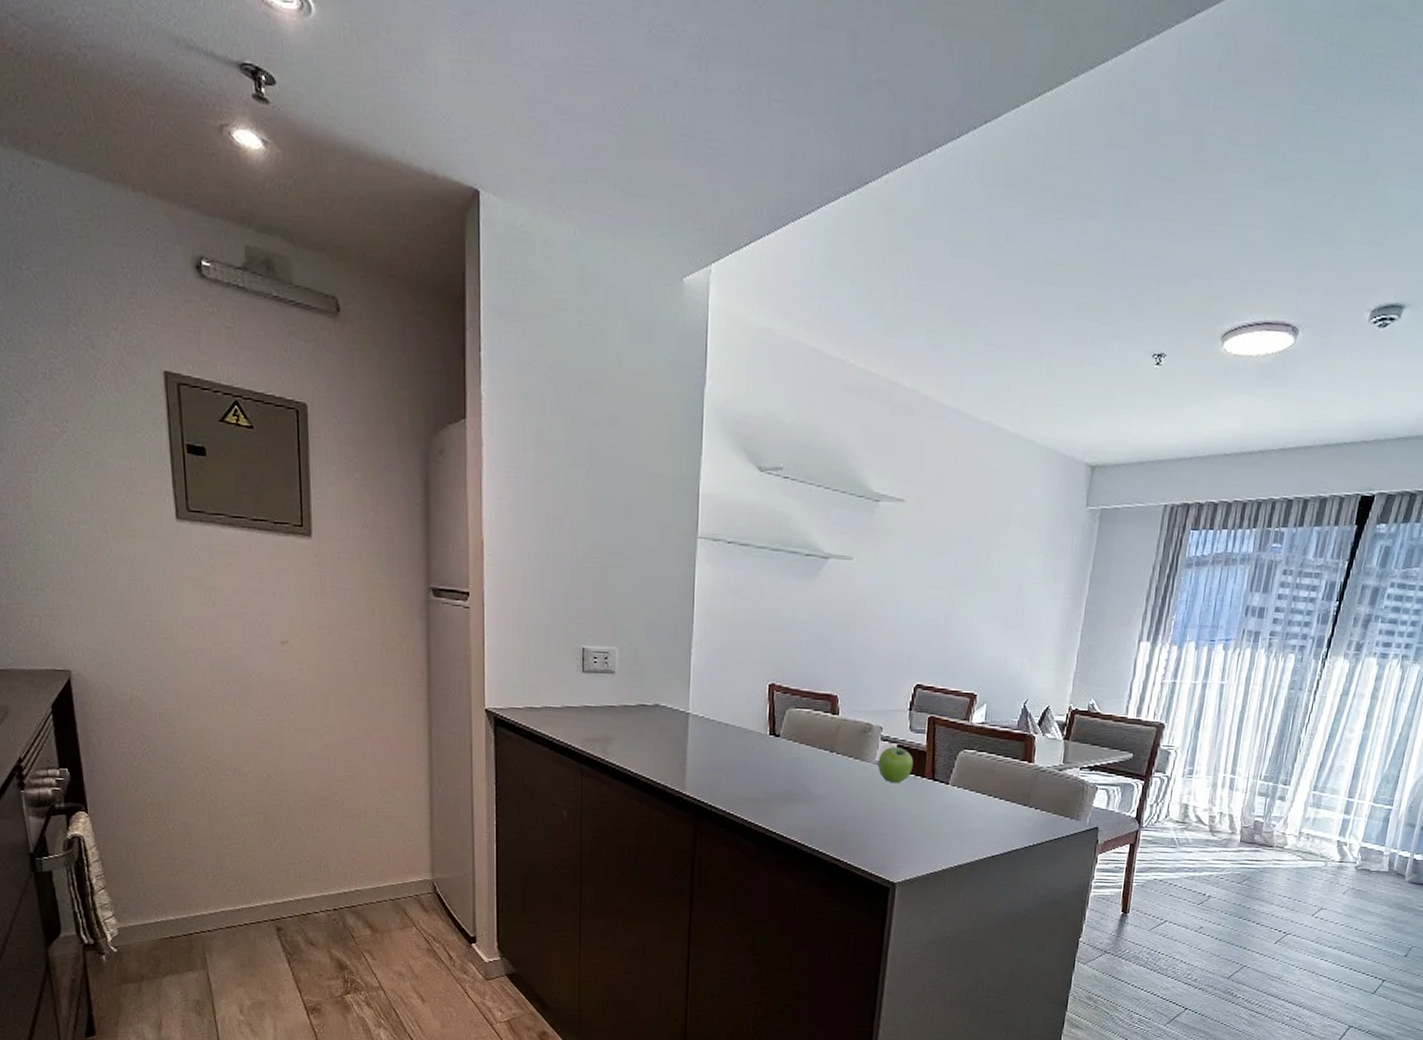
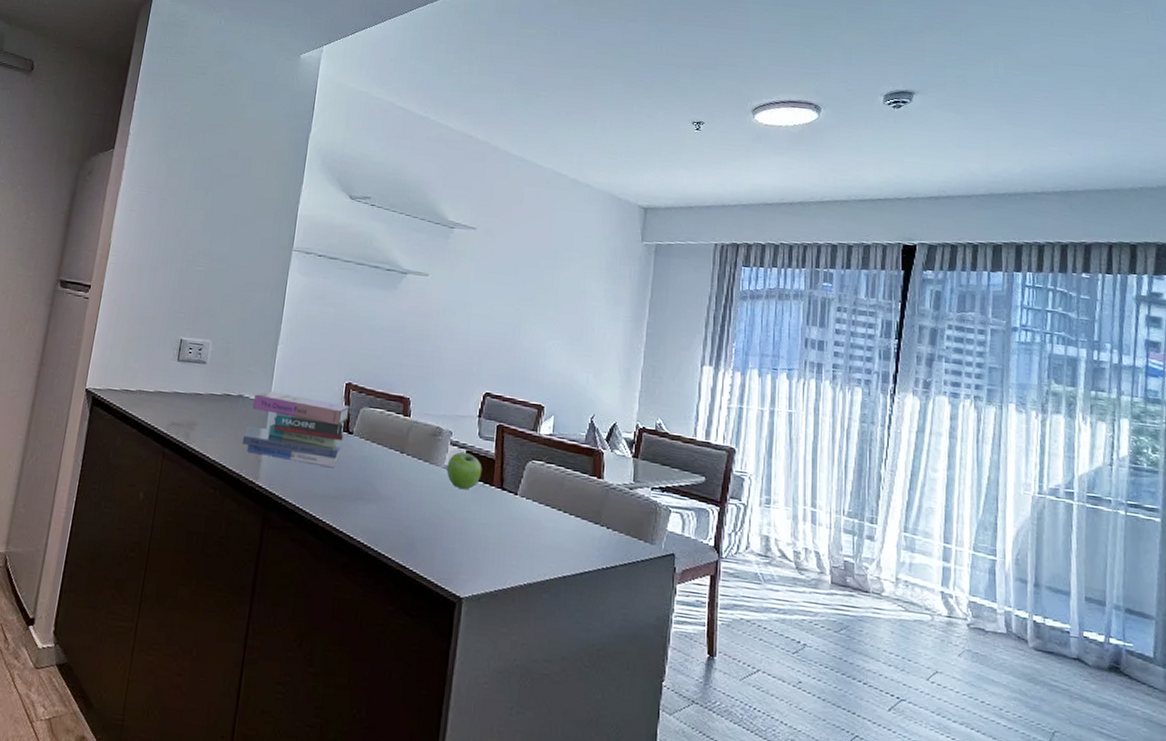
books: none [664,698,775,772] -> present [242,391,350,468]

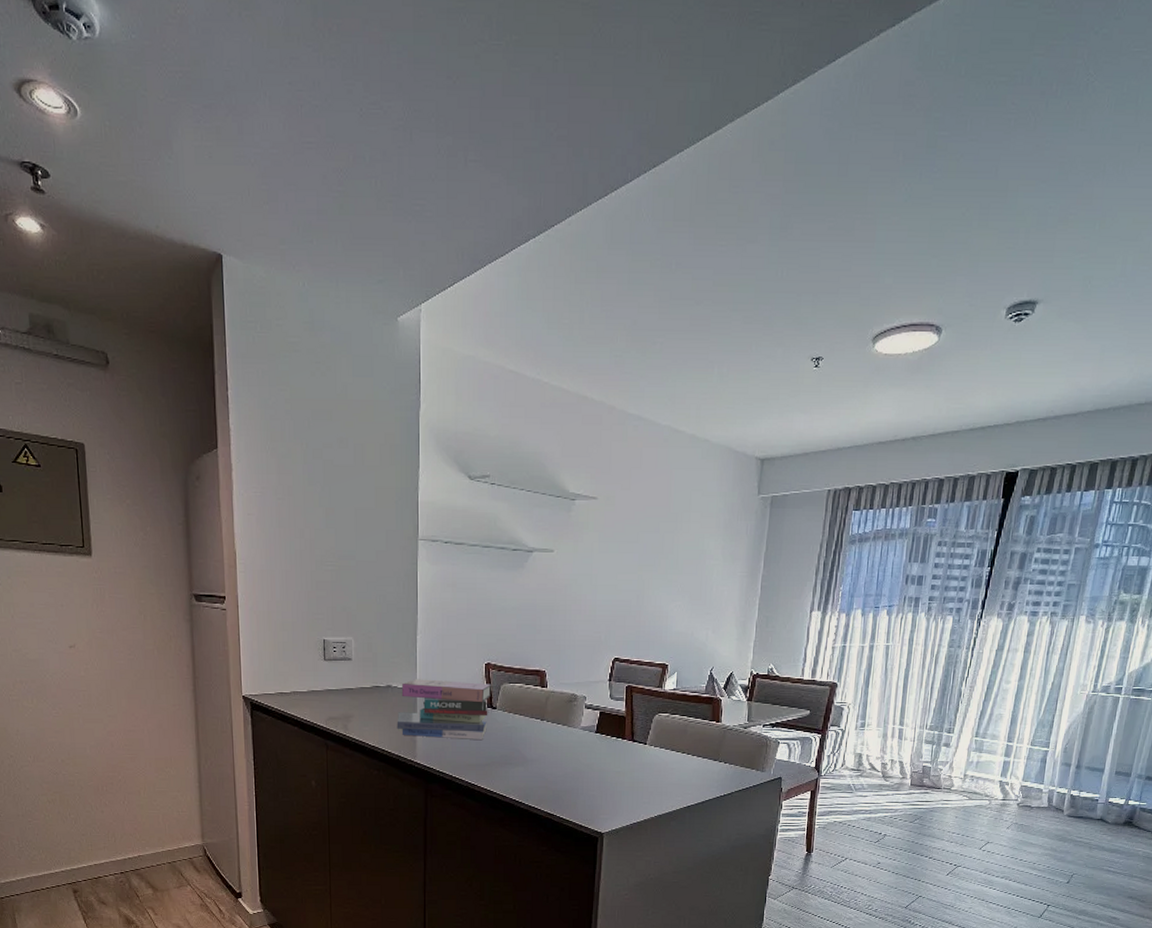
fruit: present [446,451,482,490] -> none [583,713,615,746]

